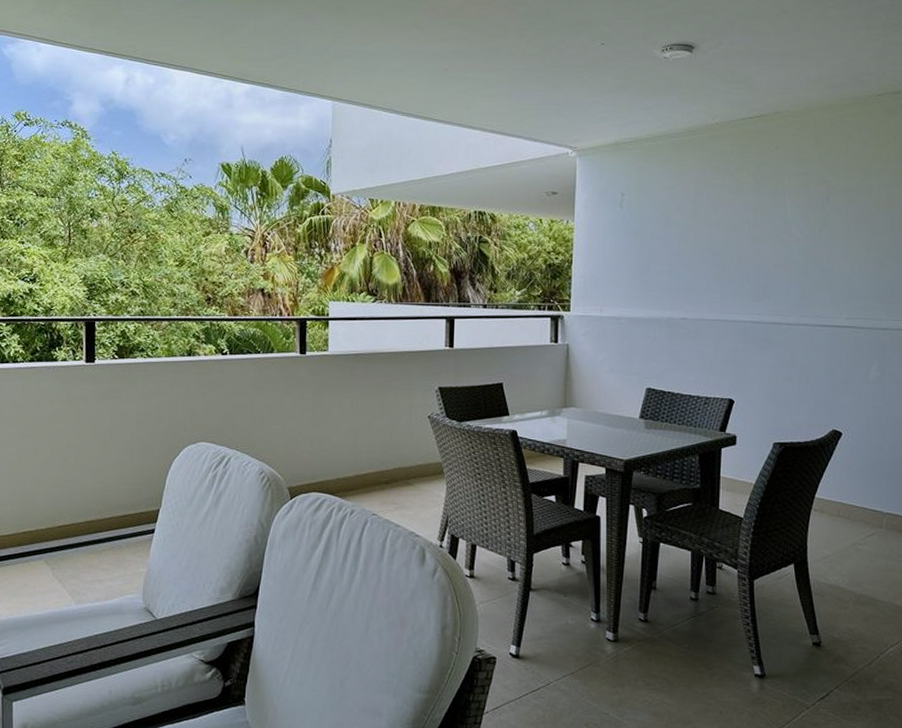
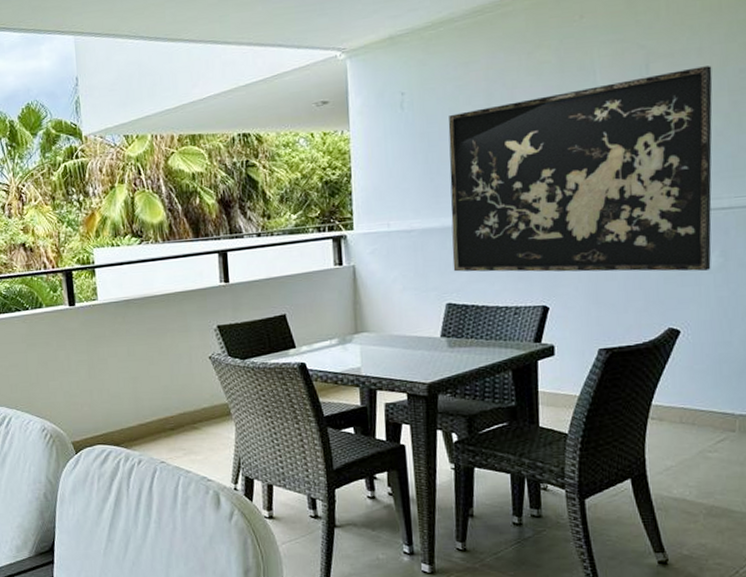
decorative wall panel: none [655,205,879,381] -> present [448,66,713,272]

